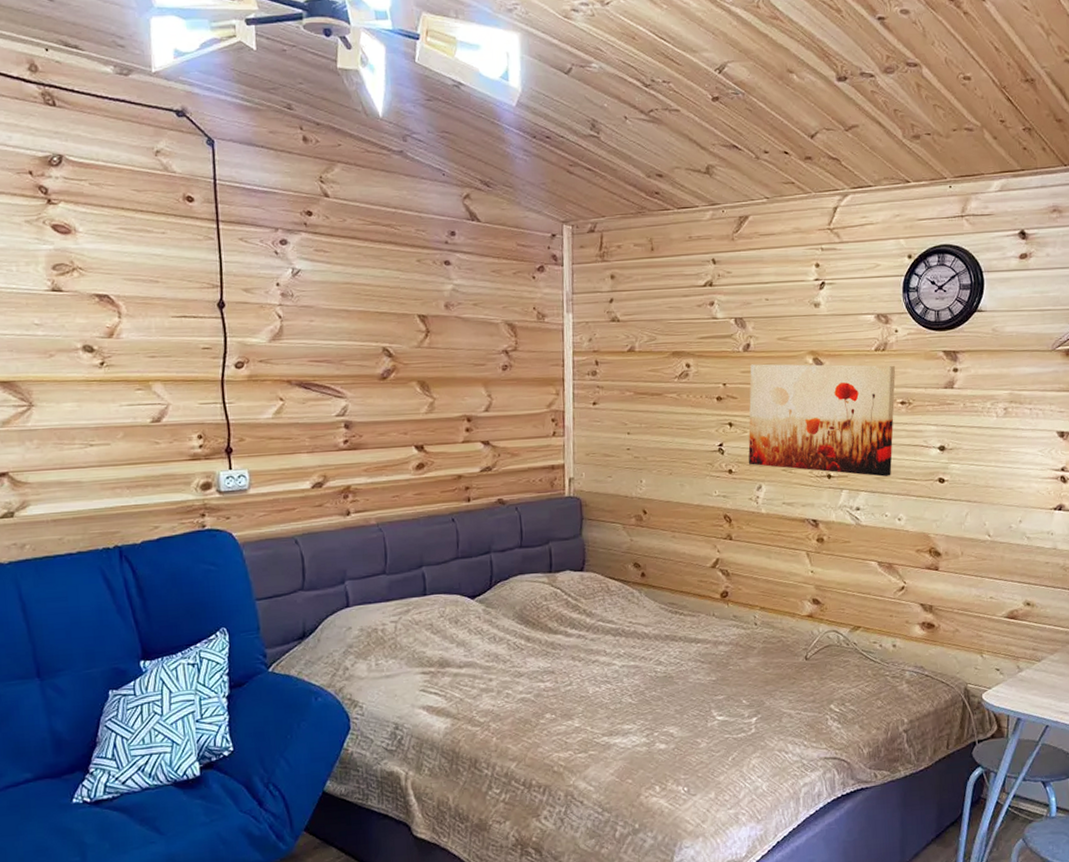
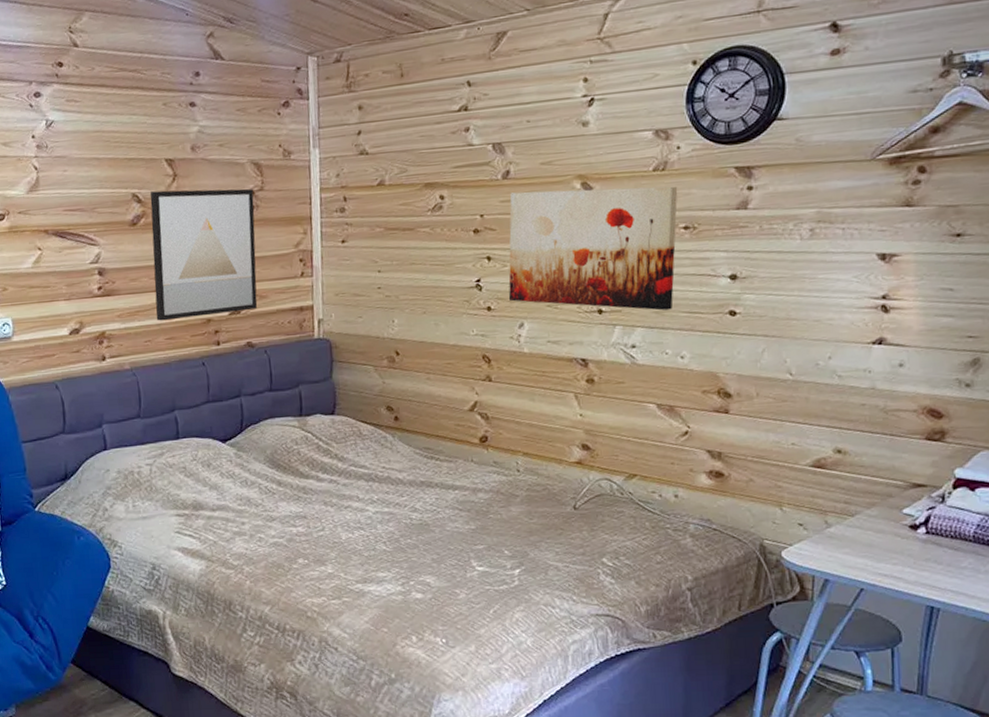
wall art: none [401,346,509,477] -> present [150,188,258,321]

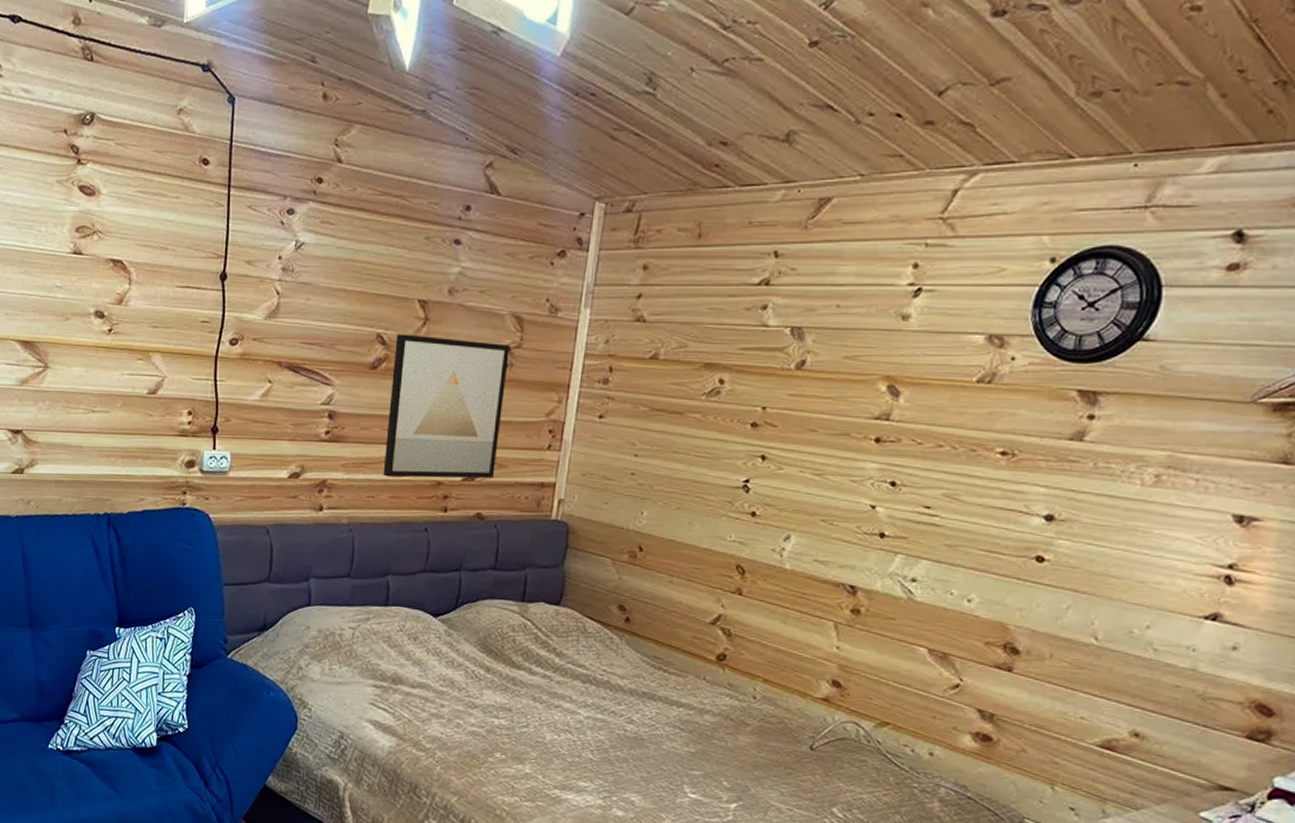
wall art: present [508,186,678,311] -> none [777,386,1003,545]

